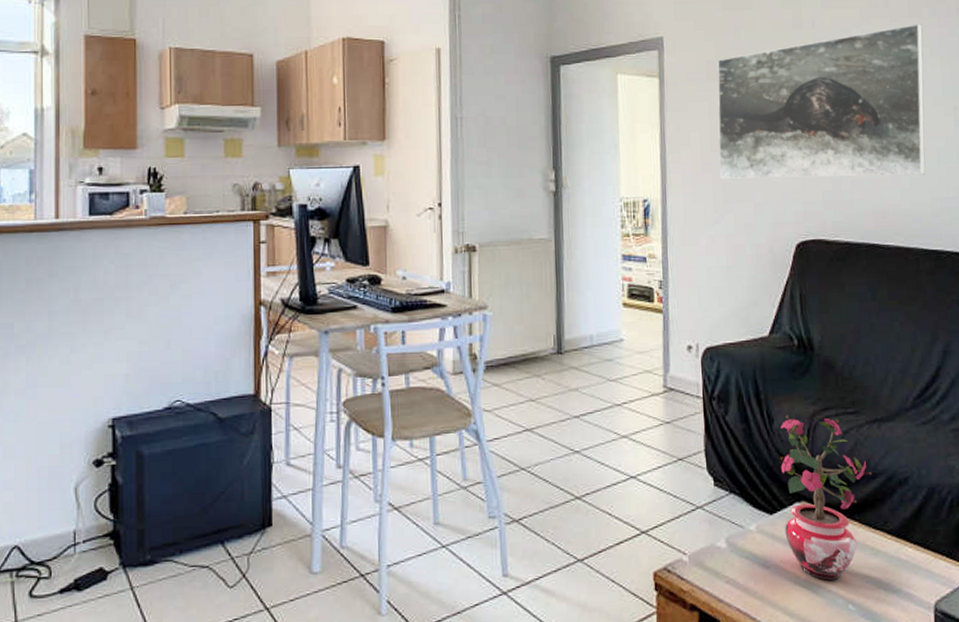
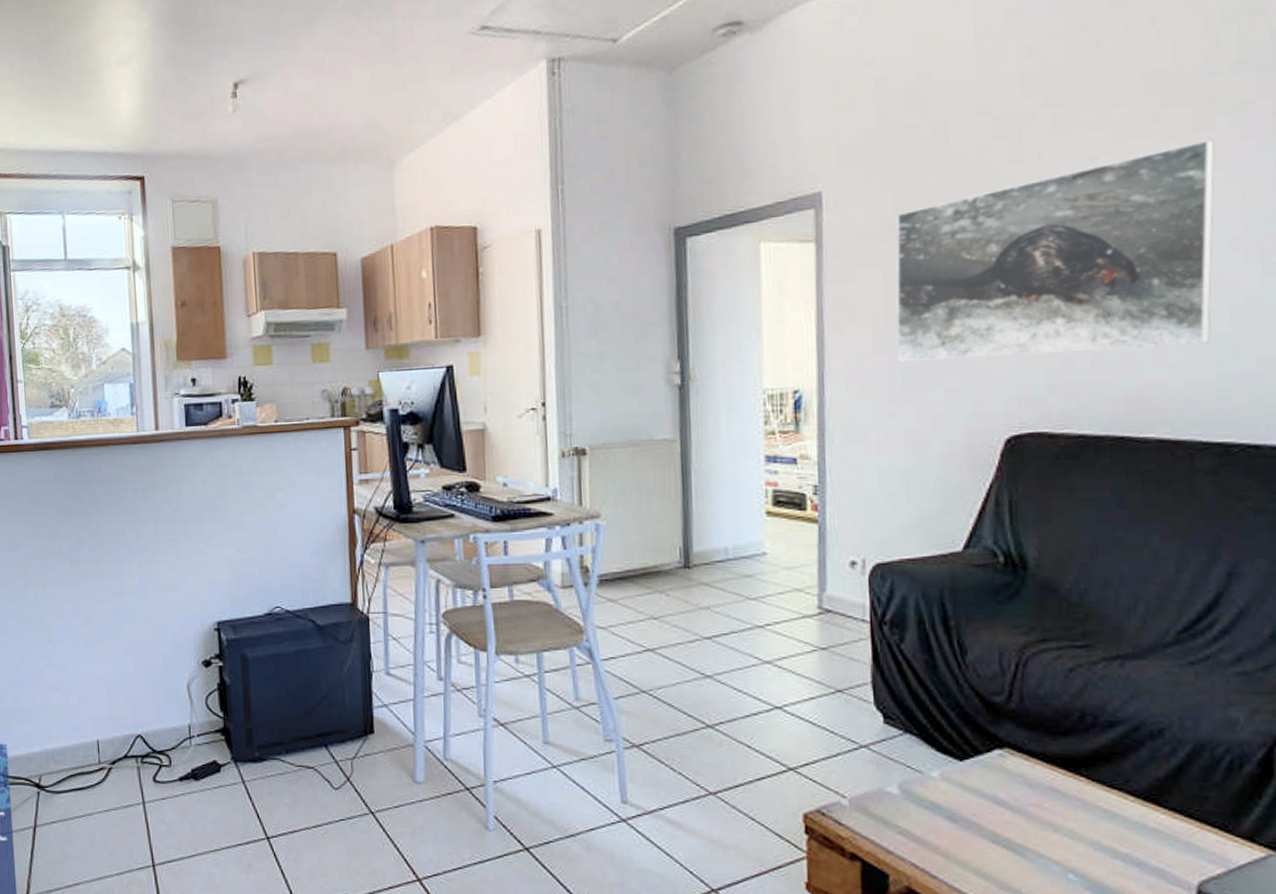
potted plant: present [780,415,873,581] -> none [975,646,1110,843]

